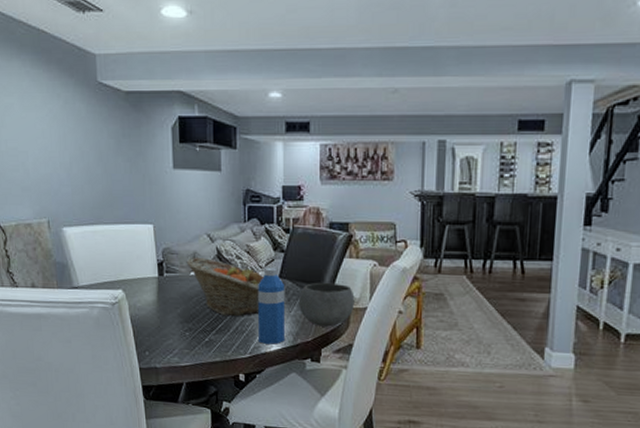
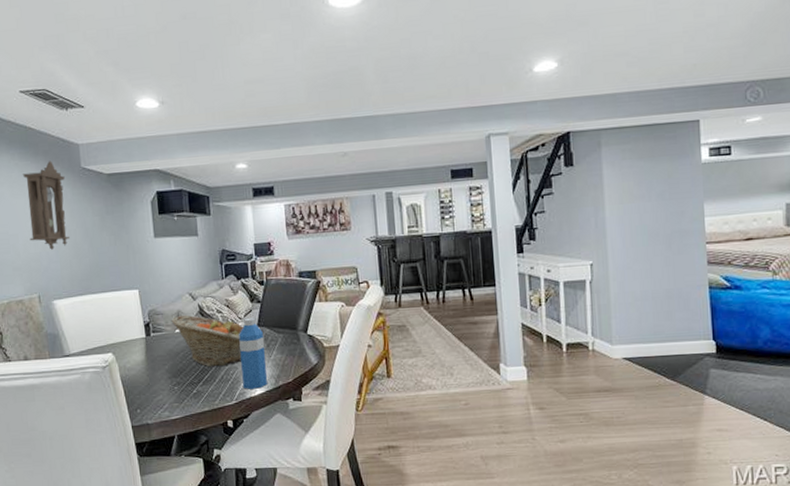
pendulum clock: none [34,71,82,172] -> present [23,161,70,250]
bowl: present [299,282,355,327] -> none [277,325,328,367]

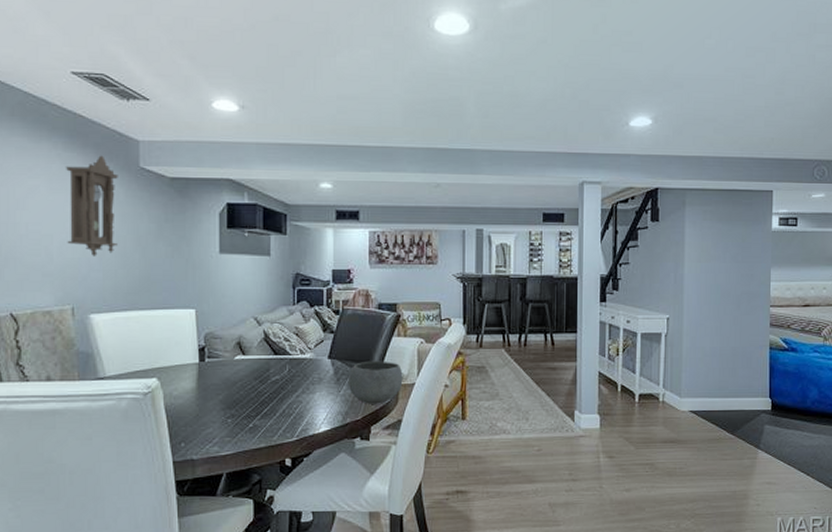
fruit basket: present [171,315,243,368] -> none [230,340,312,400]
water bottle: present [239,317,267,389] -> none [307,348,333,426]
bowl: none [277,325,328,367] -> present [349,360,403,404]

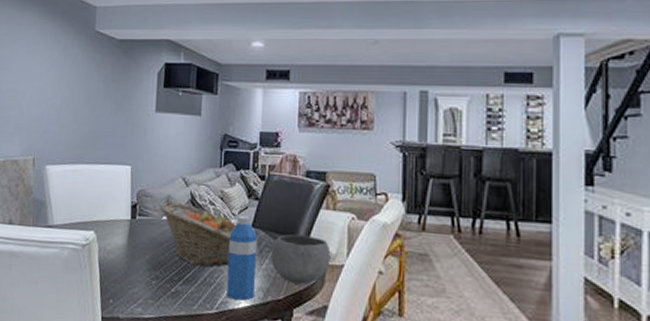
pendulum clock: present [66,155,118,256] -> none [35,21,78,112]
fruit basket: none [230,340,312,400] -> present [159,200,236,267]
water bottle: none [307,348,333,426] -> present [227,215,257,301]

